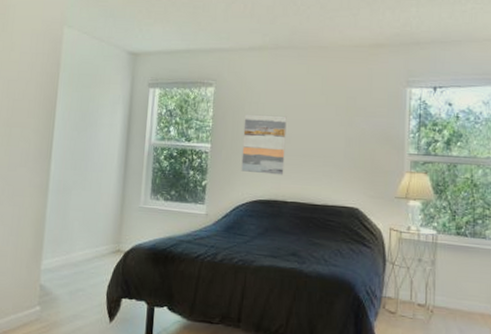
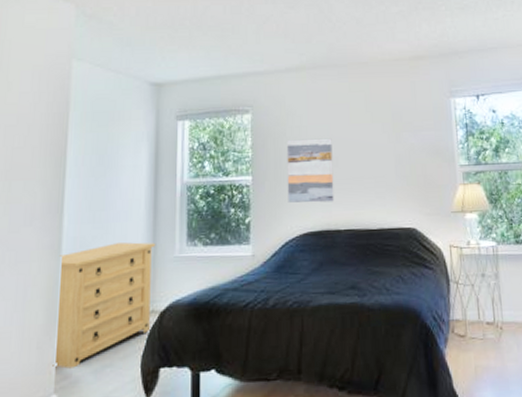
dresser: none [37,189,125,288] -> present [52,242,156,369]

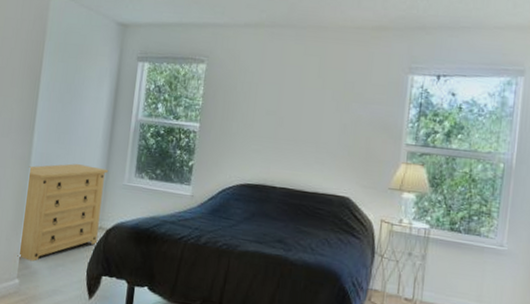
wall art: present [286,138,334,203] -> none [230,94,281,160]

